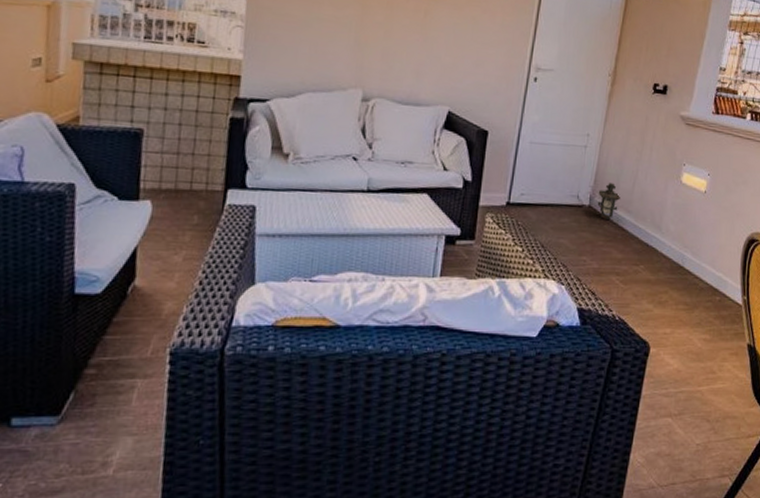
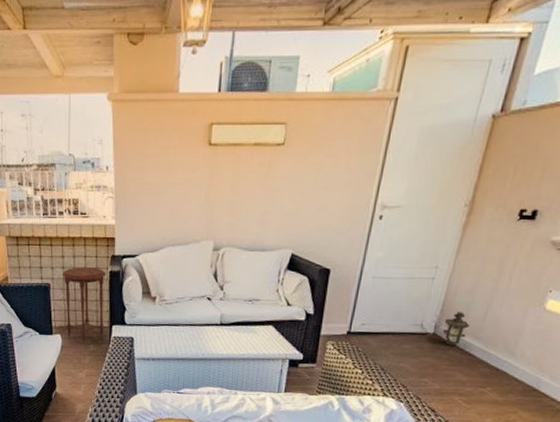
side table: none [161,109,224,216] -> present [61,267,105,346]

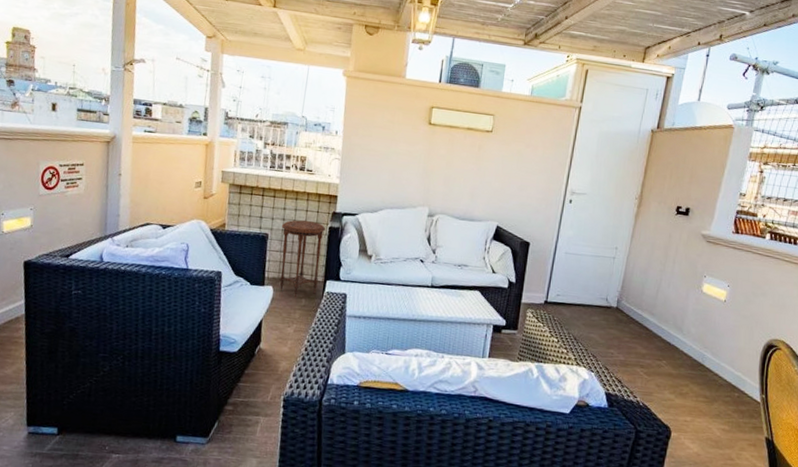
lantern: present [442,312,470,346] -> none [624,289,645,320]

